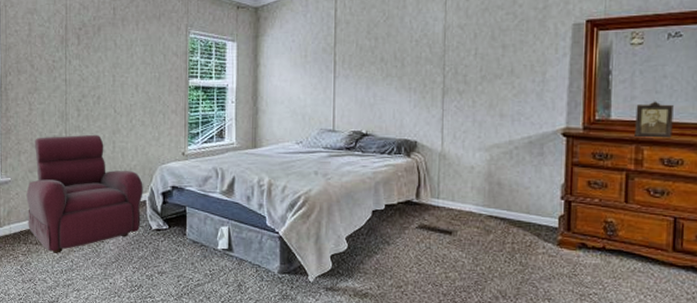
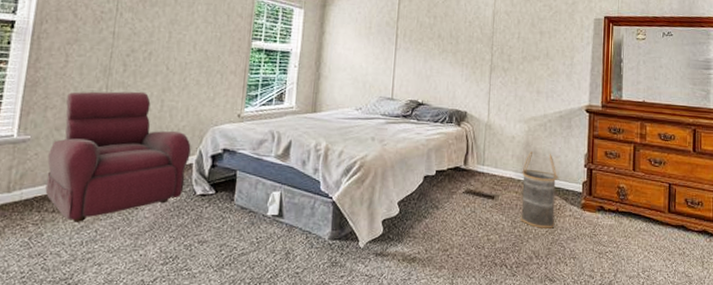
basket: none [484,181,528,267] -> present [521,150,558,229]
photo frame: present [635,101,674,138] -> none [640,86,667,117]

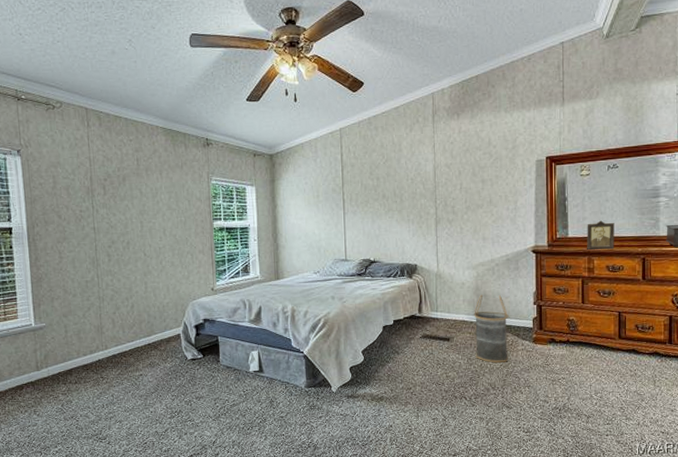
armchair: present [45,91,191,222] -> none [62,277,177,390]
photo frame: none [640,86,667,117] -> present [587,220,614,250]

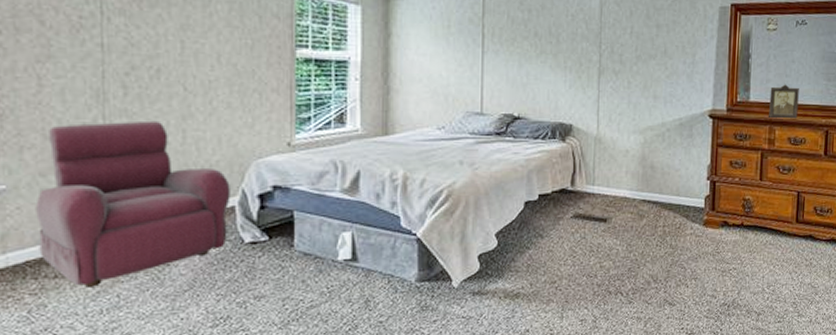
armchair: none [62,277,177,390] -> present [35,120,230,287]
basket: present [474,294,509,363] -> none [637,165,678,250]

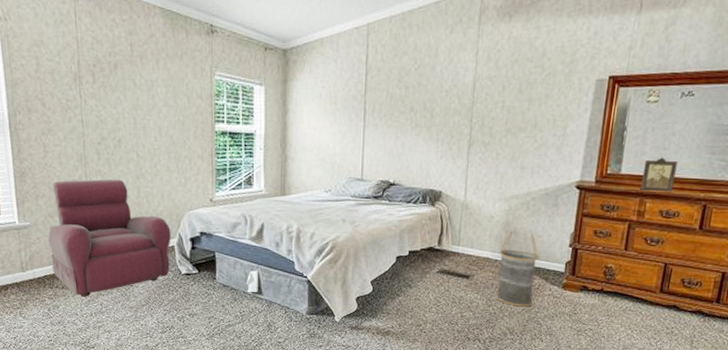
basket: none [637,165,678,250] -> present [496,230,539,307]

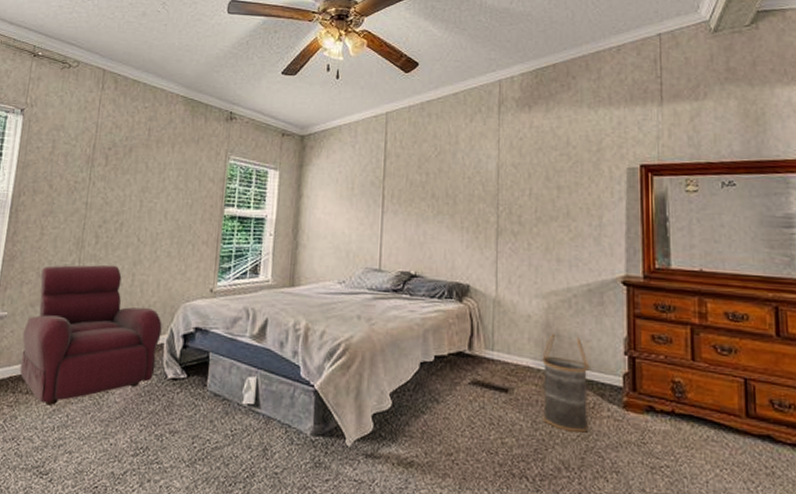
photo frame: present [640,157,678,192] -> none [696,250,735,291]

